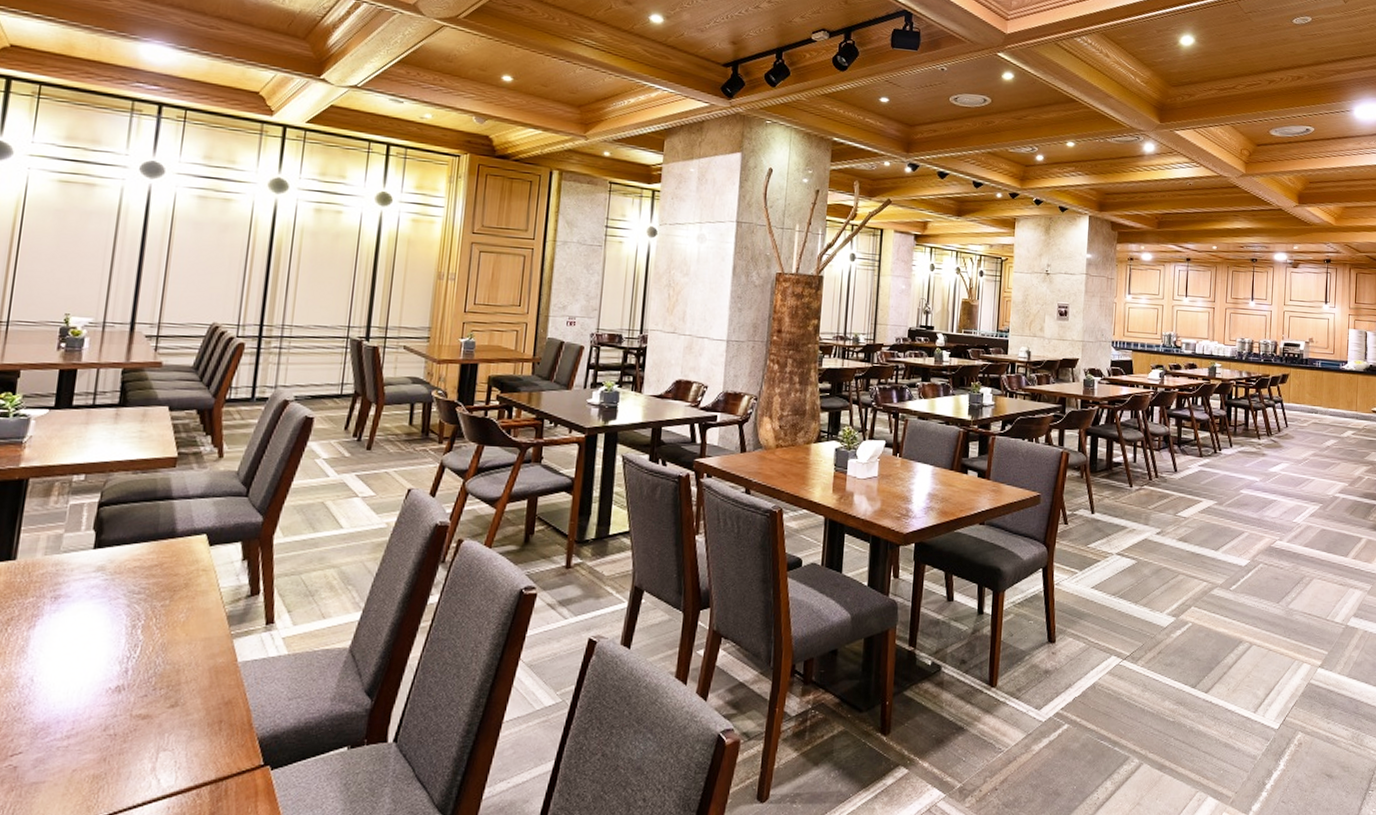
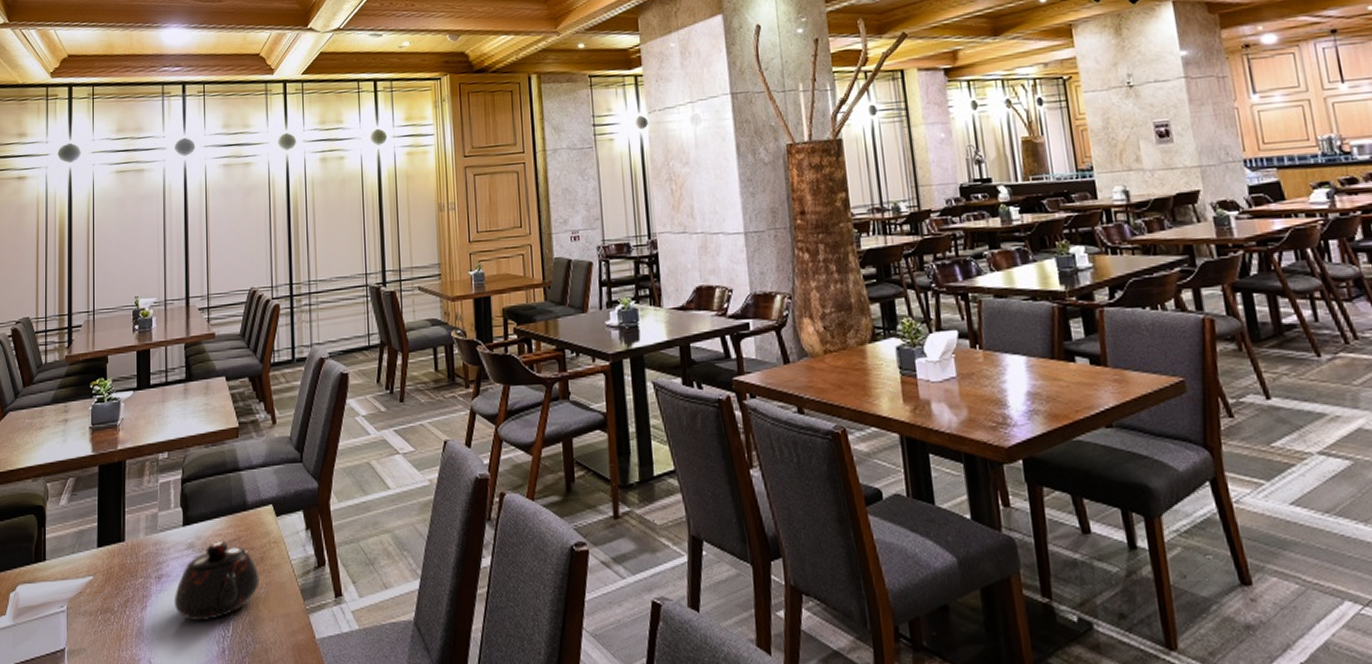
teapot: none [71,566,181,642] -> present [174,541,259,622]

